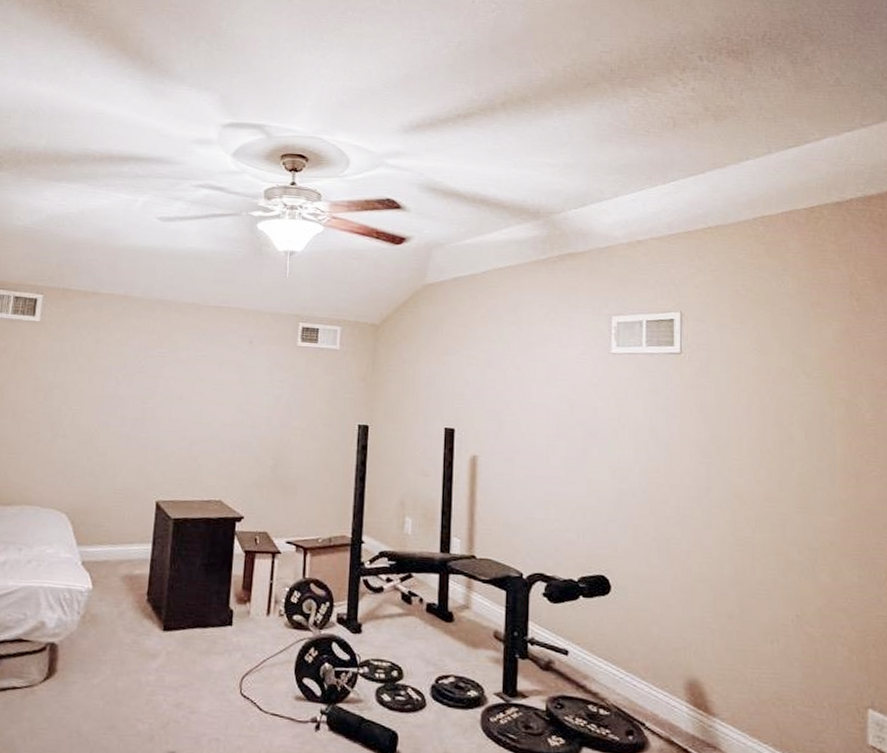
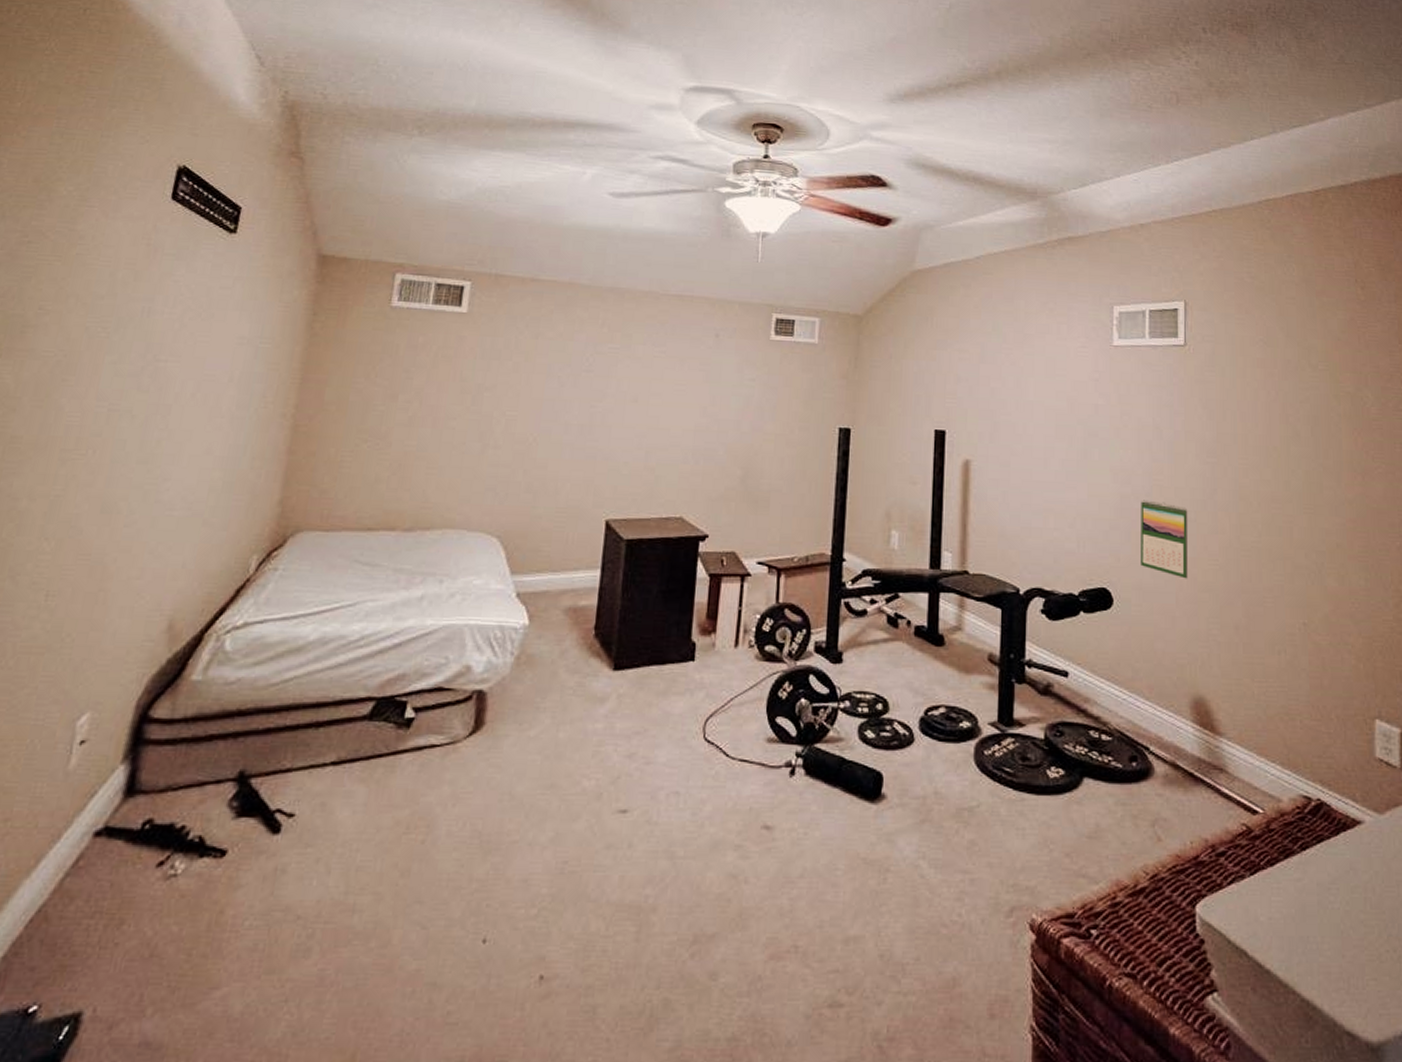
calendar: none [637,495,684,570] -> present [1141,500,1188,579]

